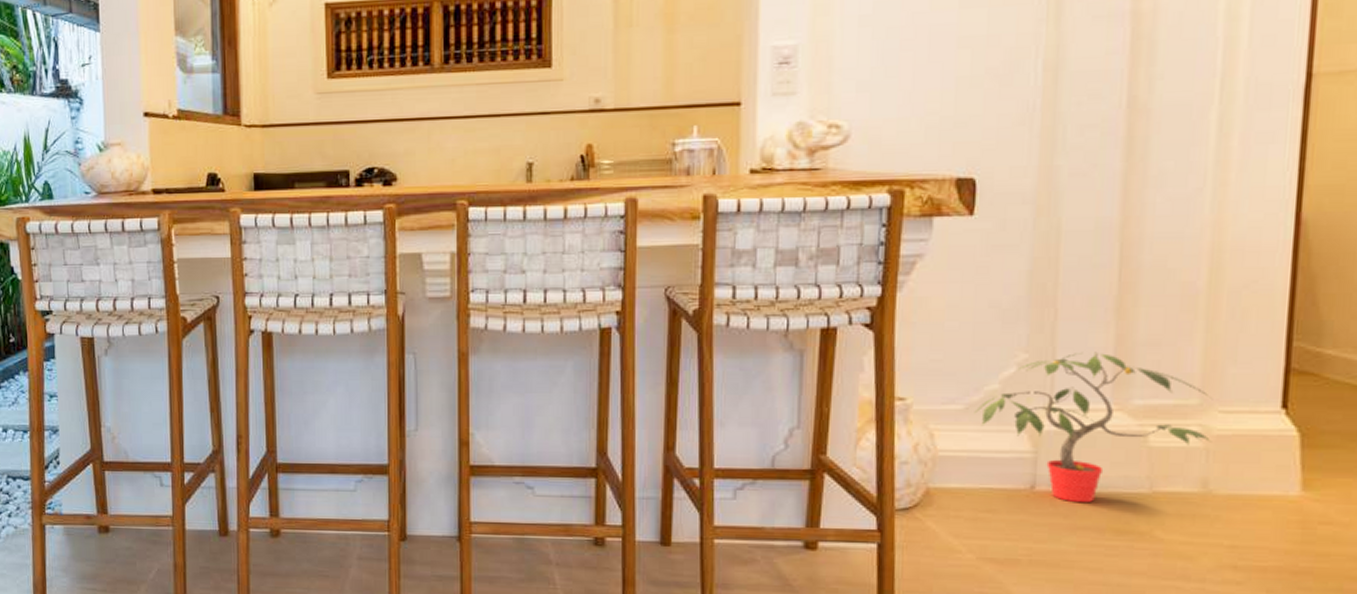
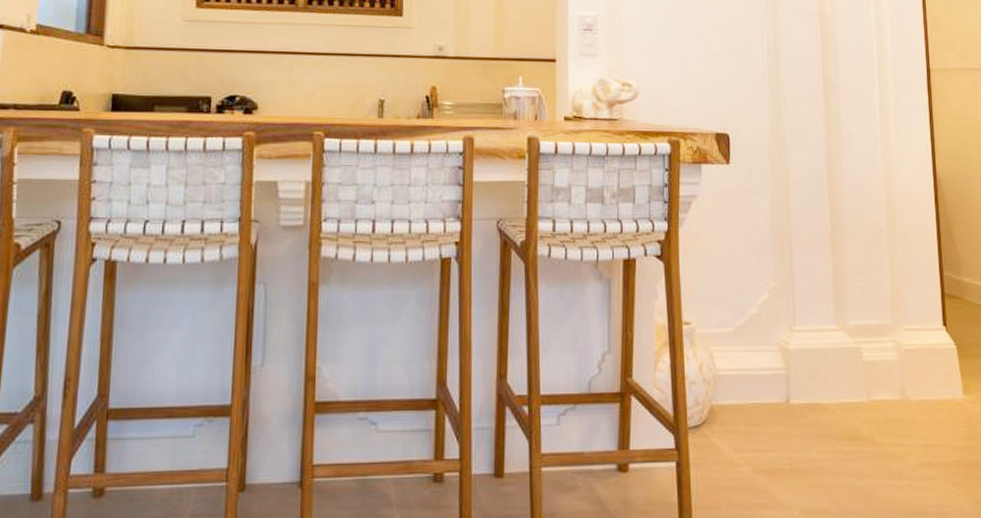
potted plant: present [974,351,1212,503] -> none [741,280,903,414]

